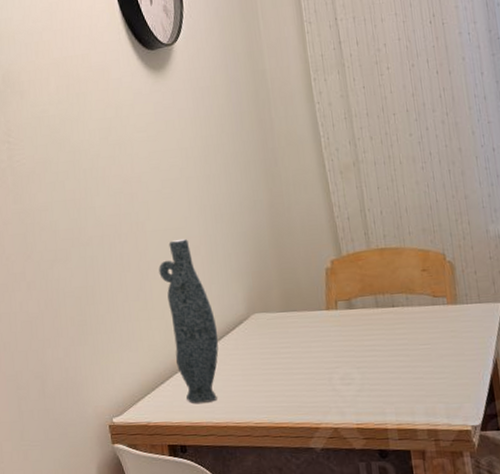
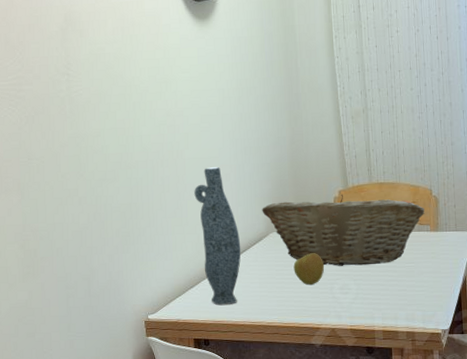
fruit basket: none [240,264,439,352] -> present [262,194,425,266]
apple: none [282,336,320,376] -> present [293,253,324,286]

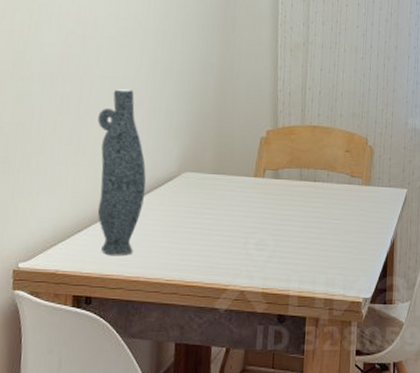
fruit basket: present [262,194,425,266] -> none [176,134,358,219]
apple: present [293,253,324,286] -> none [205,200,240,238]

